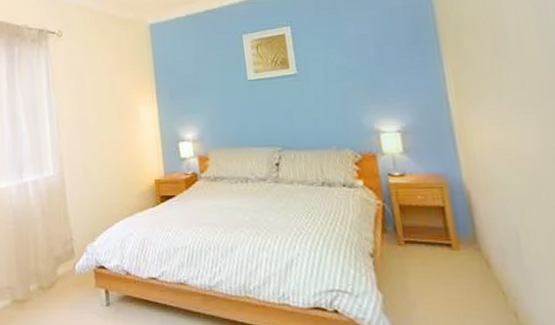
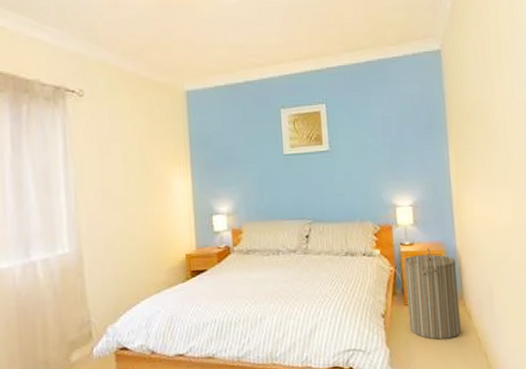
laundry hamper: none [394,180,477,289] -> present [404,248,461,340]

